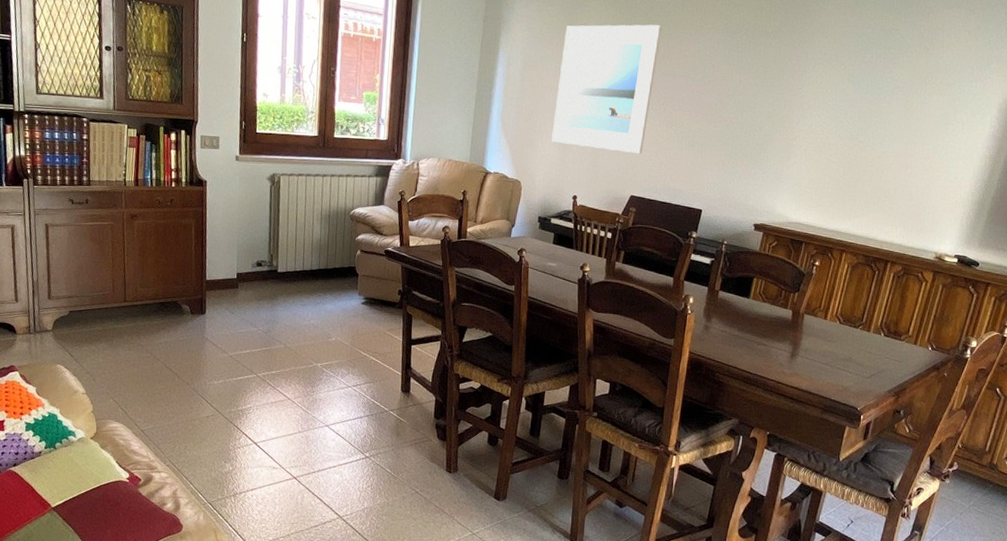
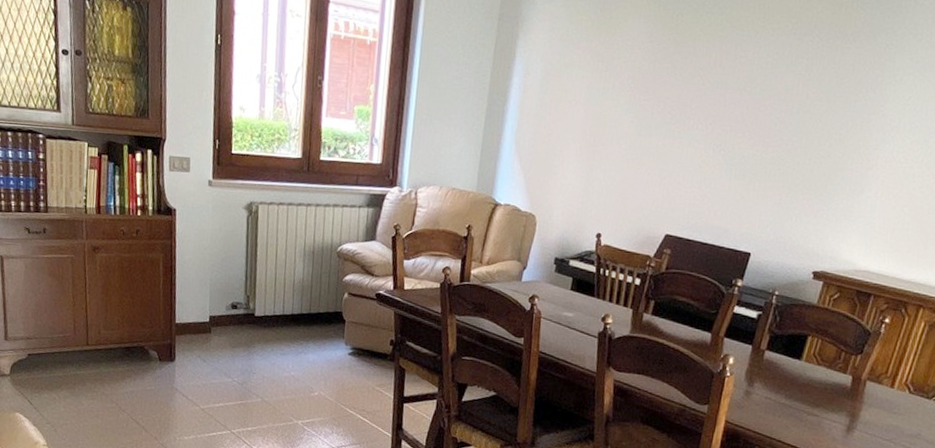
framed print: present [551,24,662,154] -> none [574,24,715,185]

